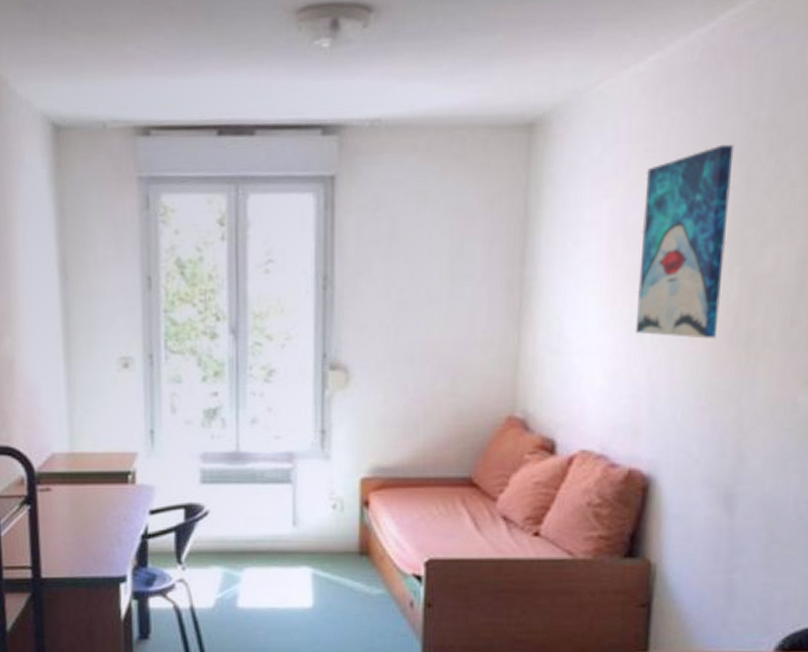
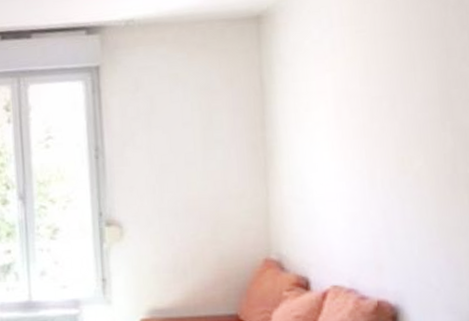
wall art: present [635,144,734,339] -> none [359,22,439,184]

